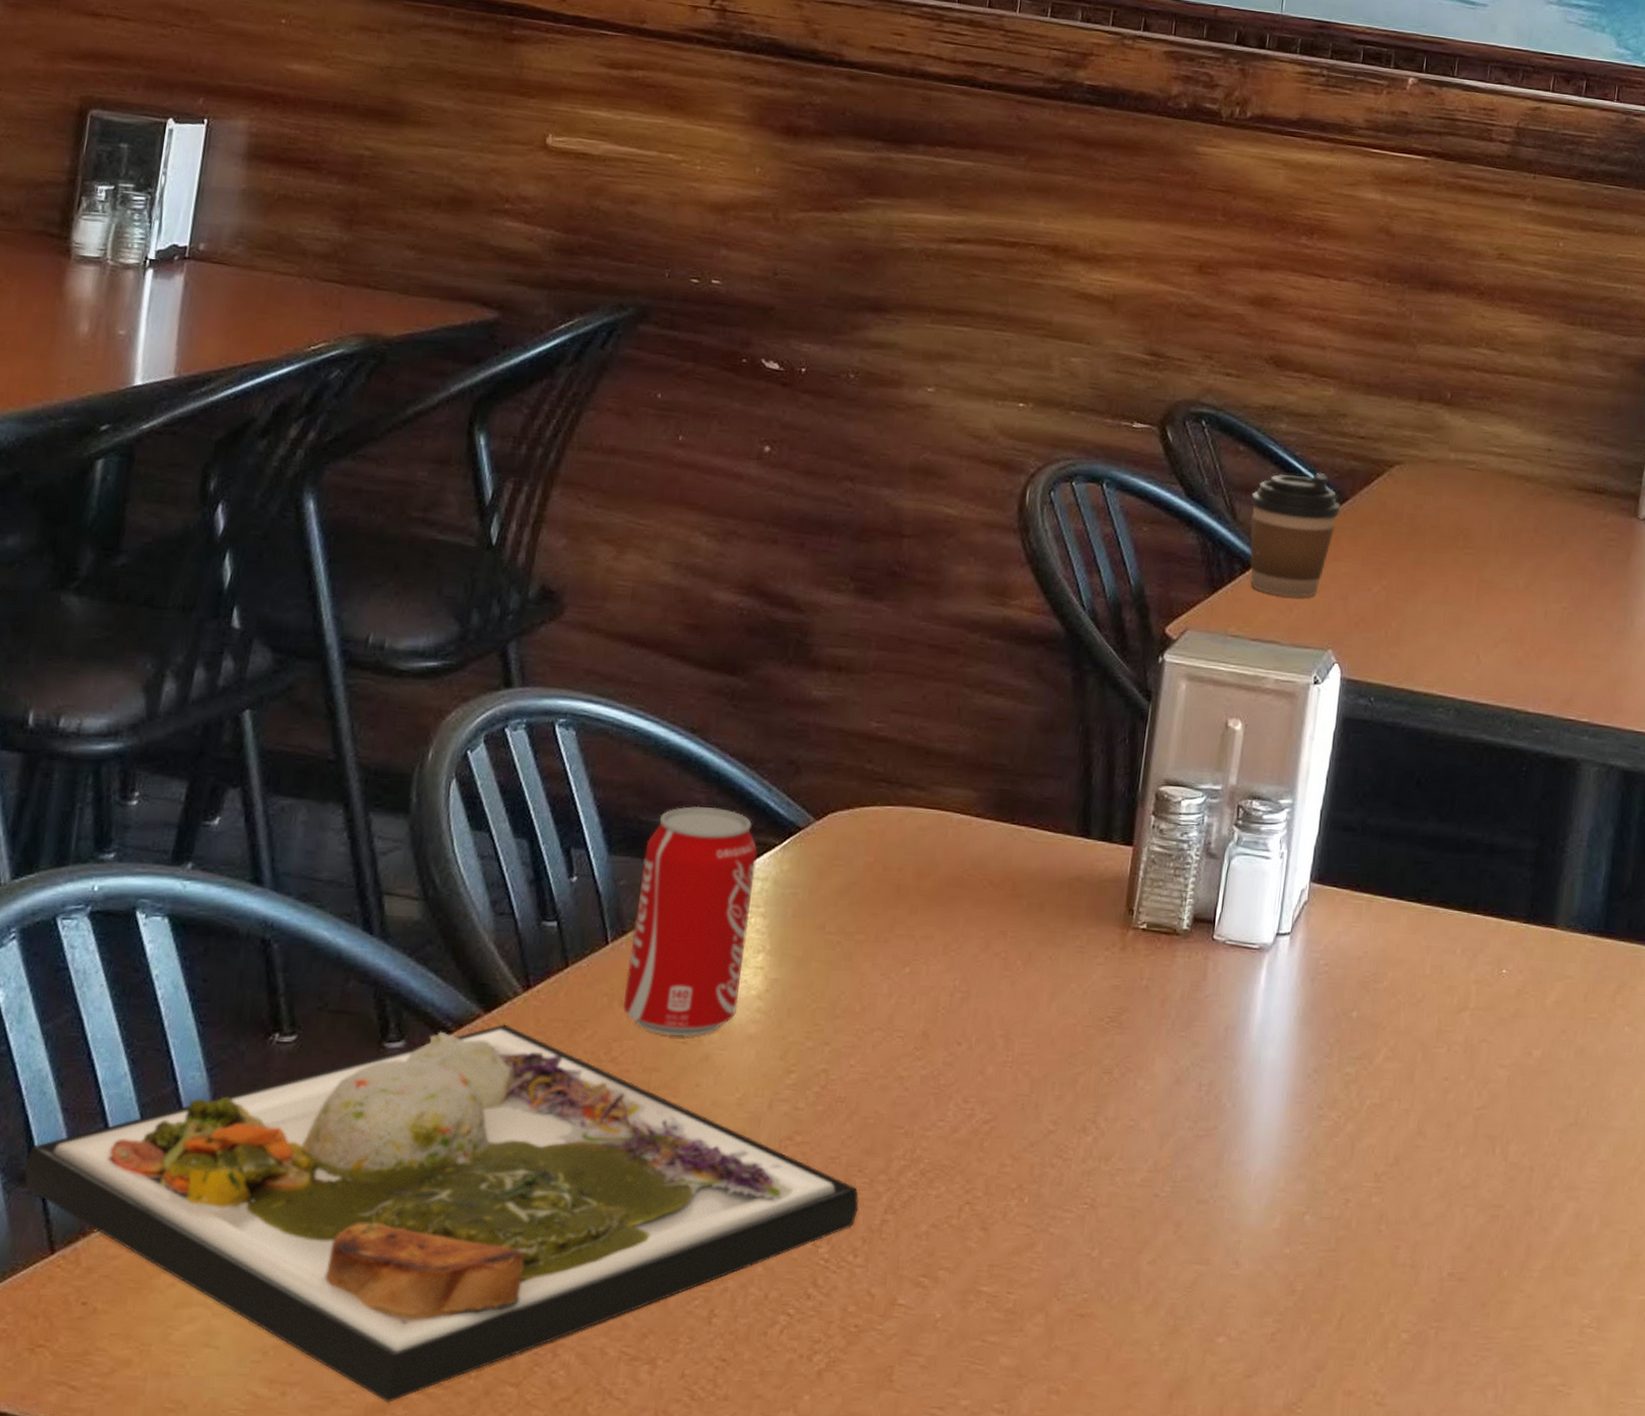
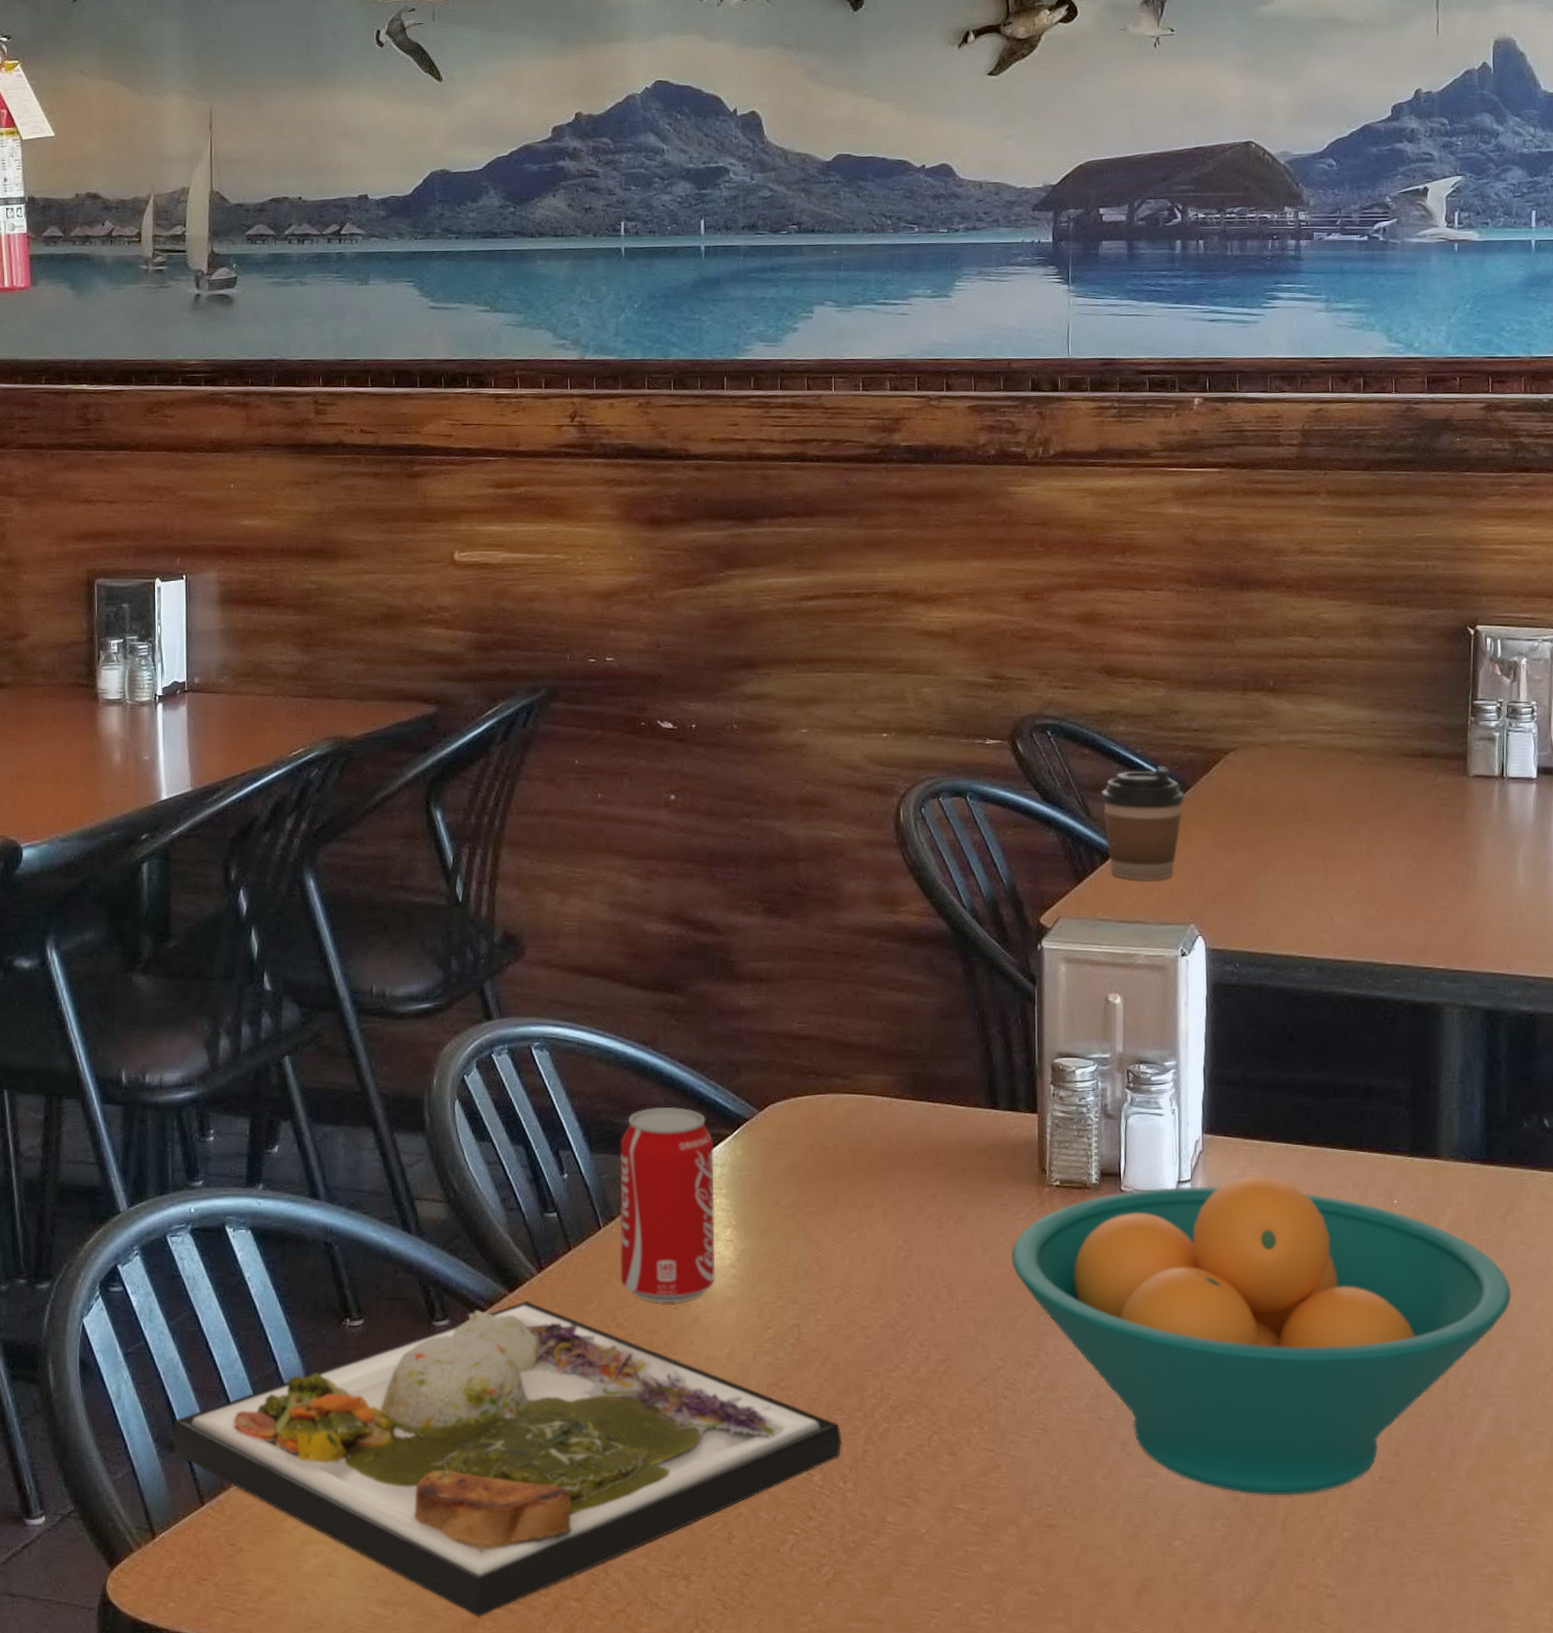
fruit bowl: none [1080,931,1611,1291] -> present [1010,1175,1511,1496]

